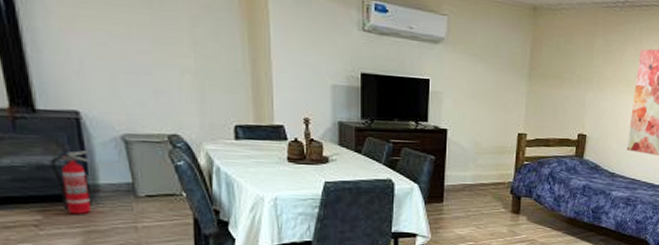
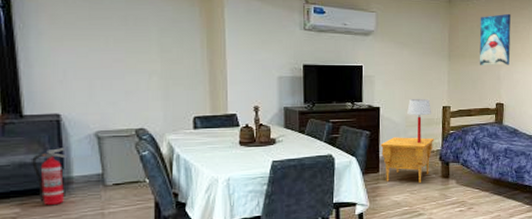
nightstand: none [446,164,506,218] -> present [380,137,434,184]
table lamp: none [478,121,506,174] -> present [407,98,432,144]
wall art: none [563,29,605,91] -> present [479,13,511,65]

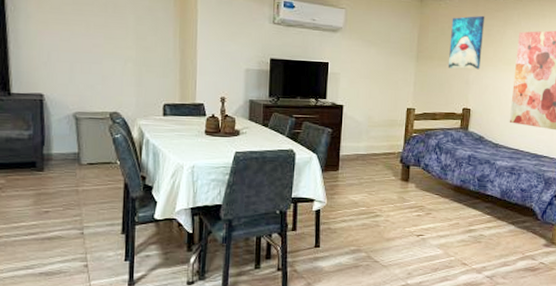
fire extinguisher: present [32,148,67,206] -> none [17,126,48,180]
nightstand: present [380,137,434,184] -> none [341,136,396,185]
table lamp: present [407,98,432,144] -> none [371,98,396,145]

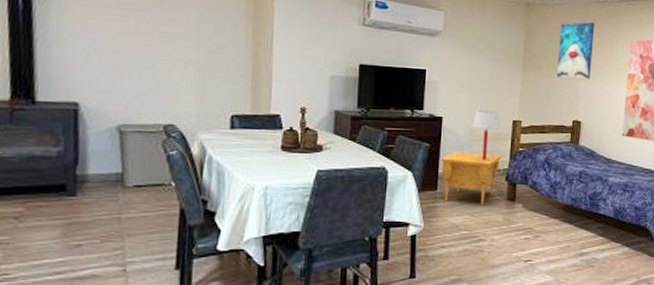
nightstand: none [341,136,396,185] -> present [440,152,501,206]
table lamp: none [371,98,396,145] -> present [473,109,501,161]

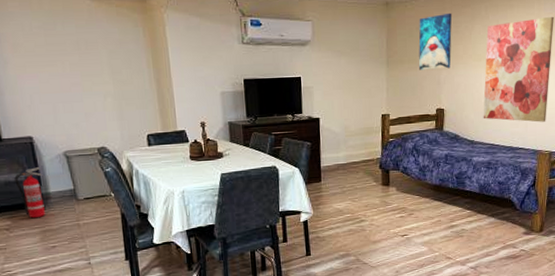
fire extinguisher: none [41,141,83,206] -> present [14,167,45,219]
nightstand: present [440,152,501,206] -> none [321,146,374,192]
table lamp: present [473,109,501,161] -> none [346,107,371,153]

